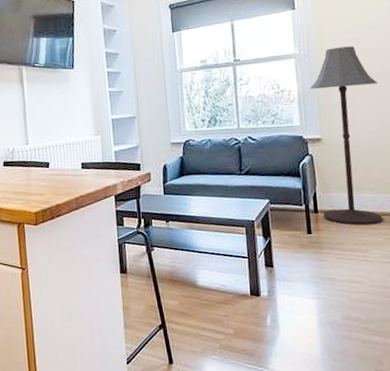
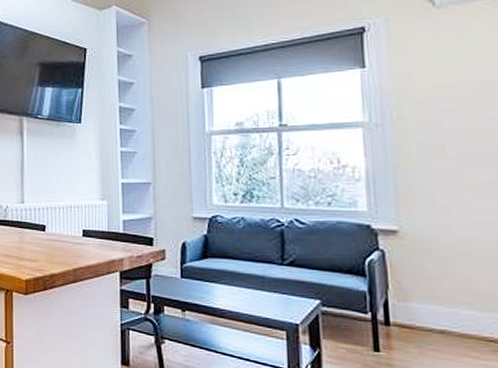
floor lamp: present [310,46,383,226] -> none [383,116,489,353]

